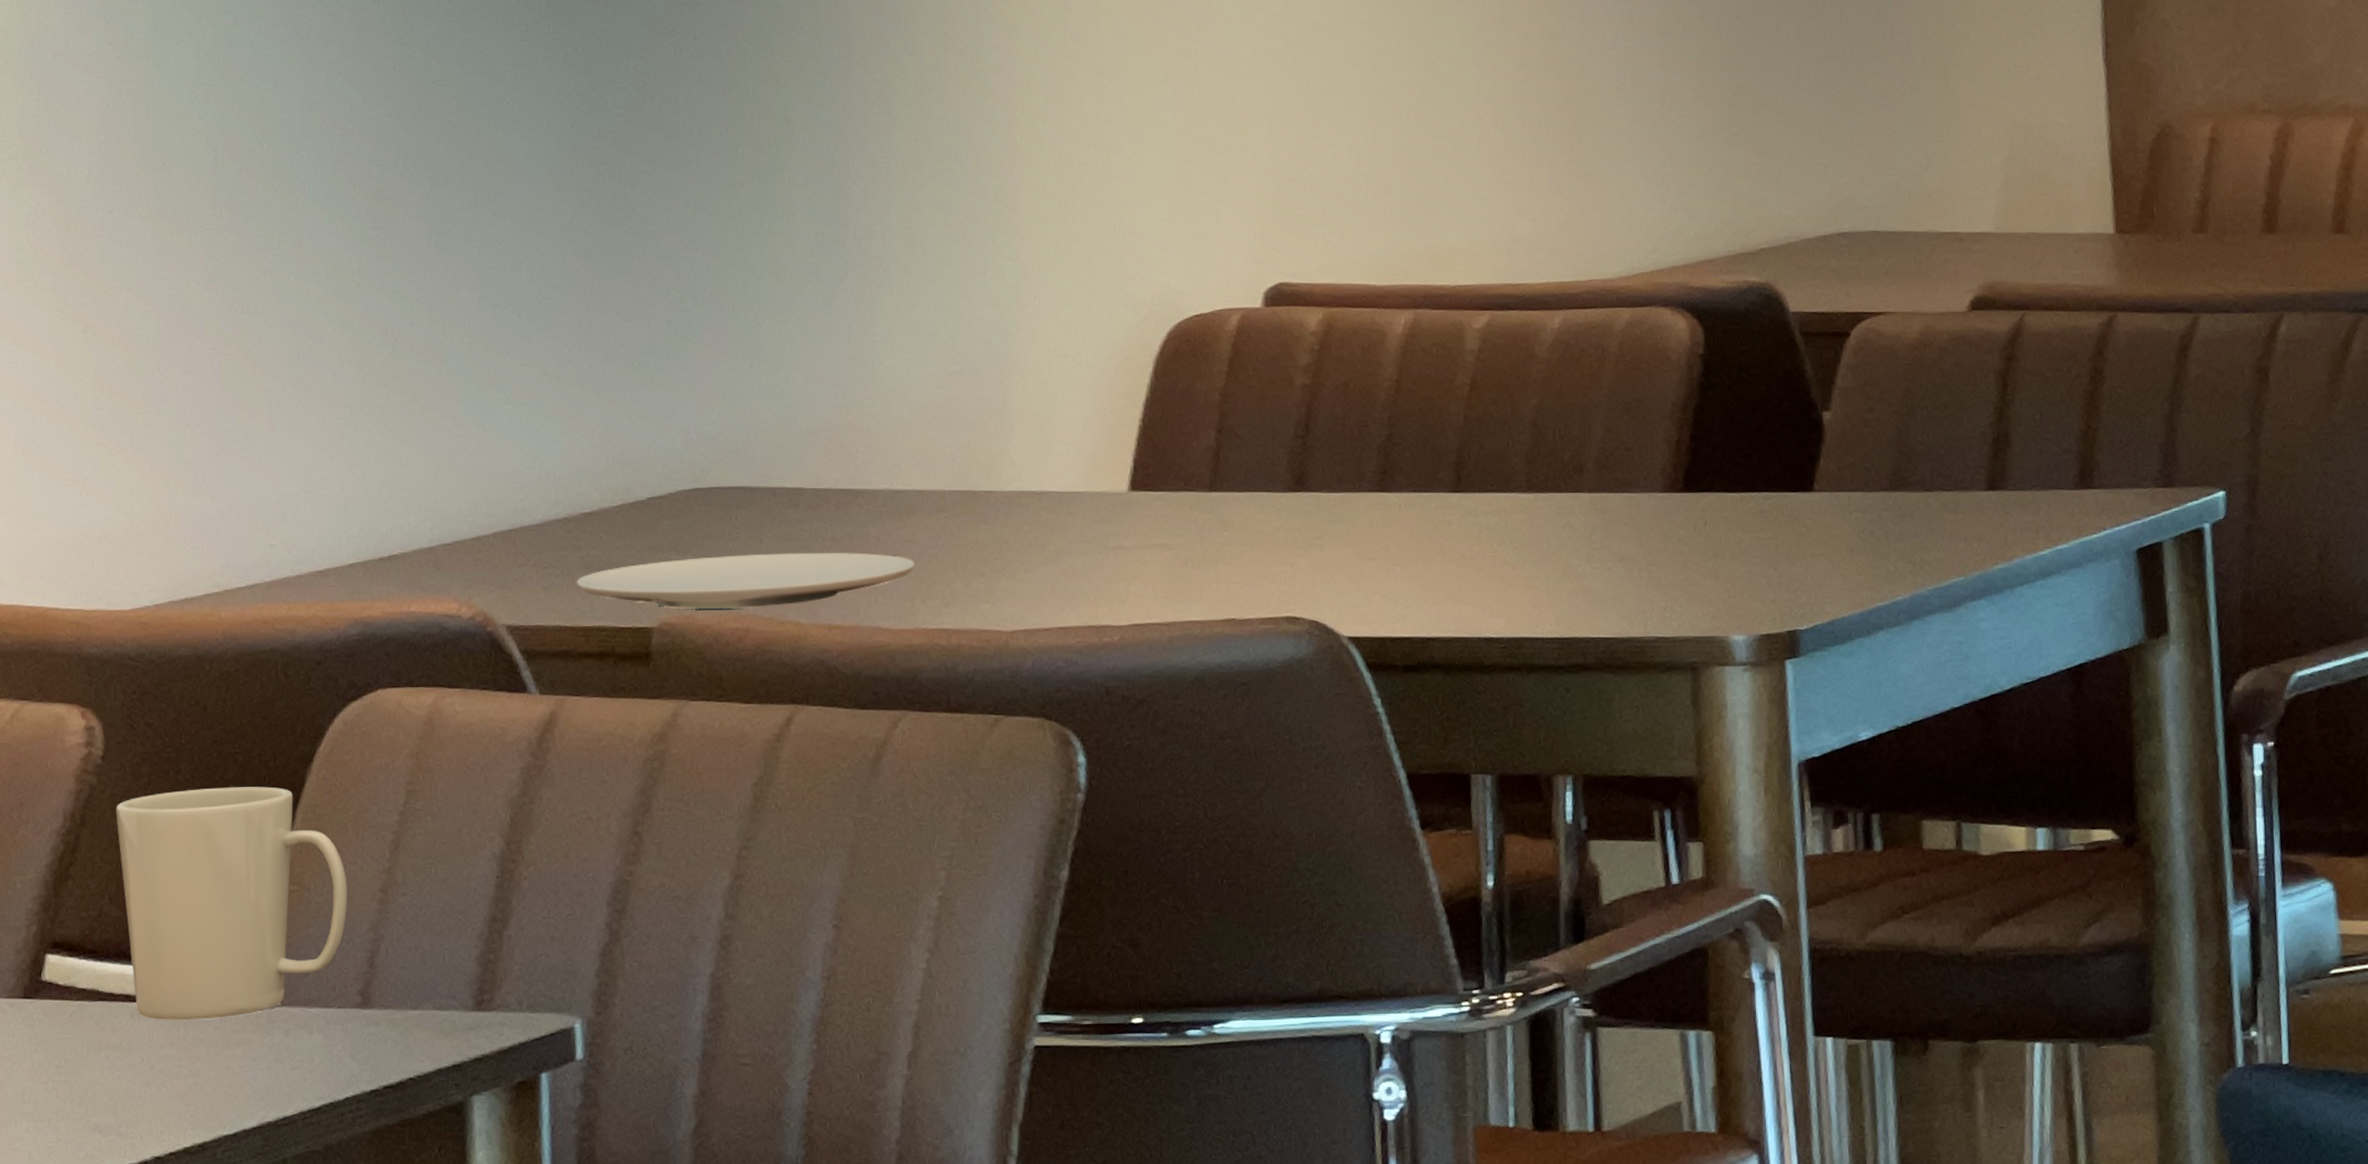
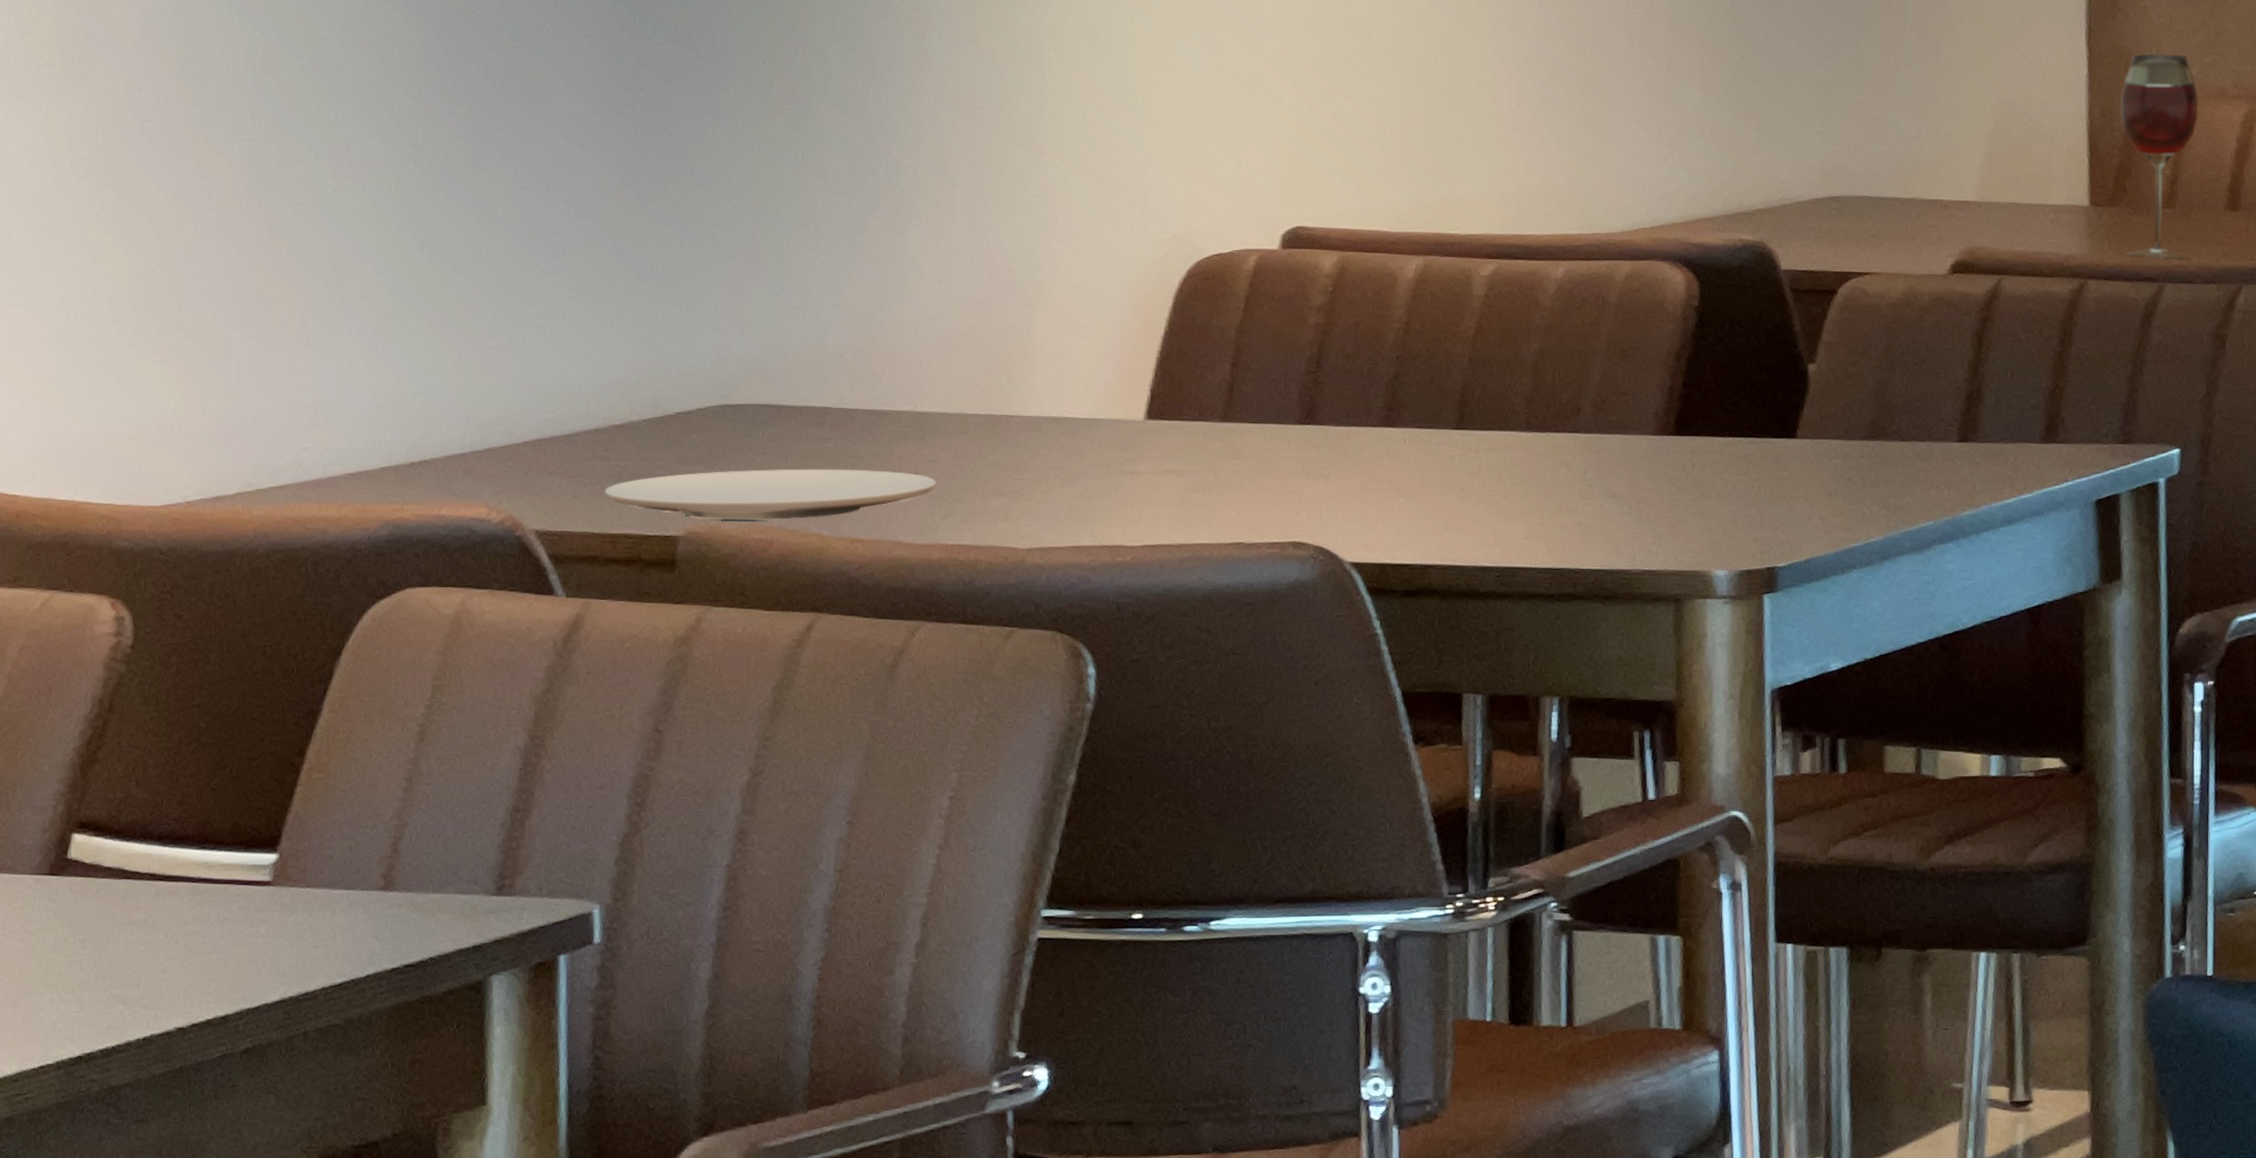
mug: present [115,786,348,1020] -> none [143,678,373,899]
wineglass: none [2142,68,2228,290] -> present [2120,54,2198,262]

